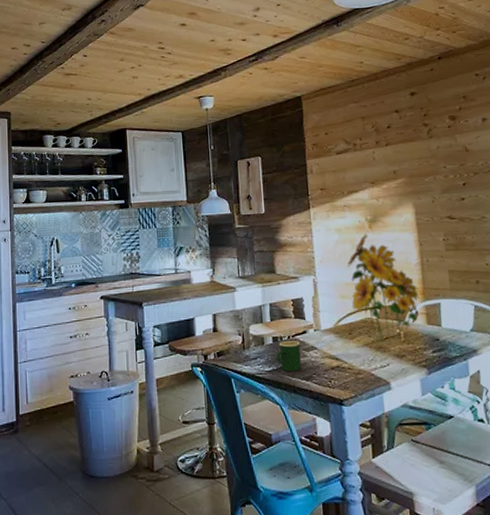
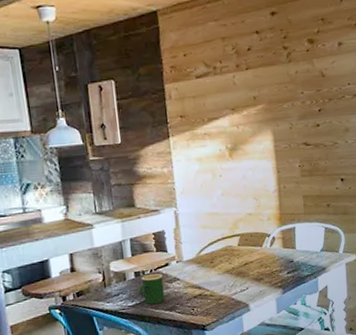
flower bouquet: present [347,233,419,342] -> none [208,161,276,268]

